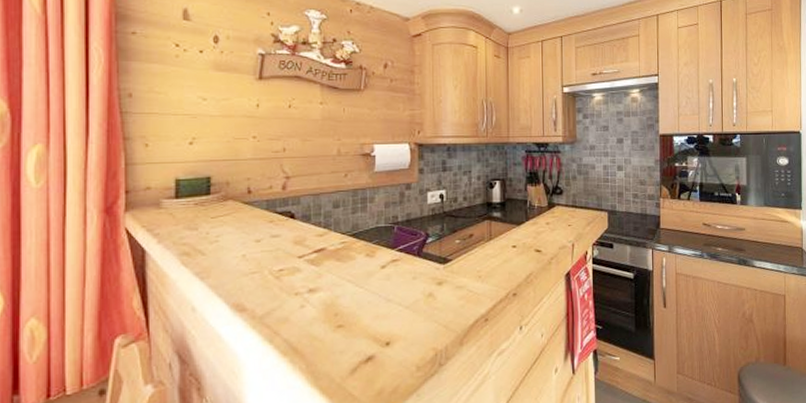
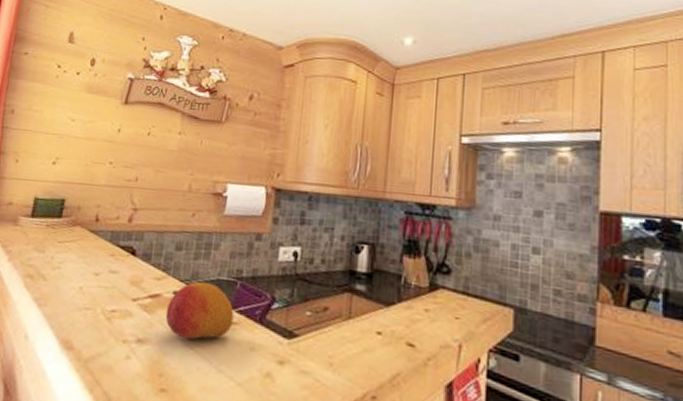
fruit: none [332,231,395,281] -> present [165,281,234,340]

